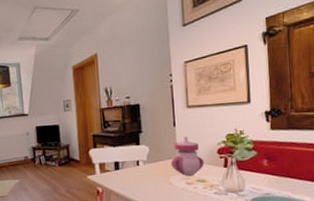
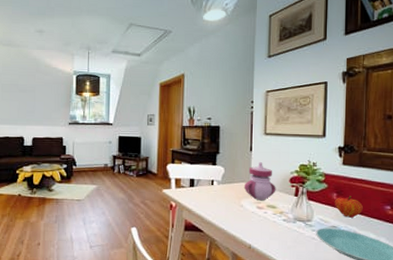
fruit: none [265,161,295,183] -> present [334,196,363,218]

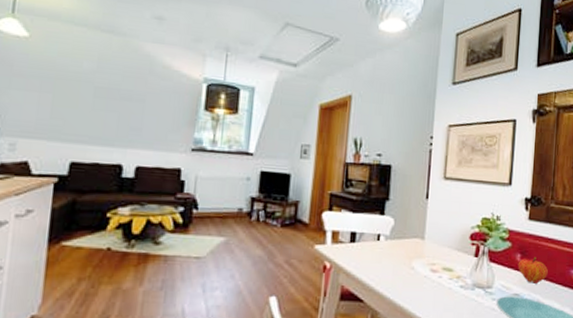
sippy cup: present [243,162,276,200] -> none [416,213,454,261]

